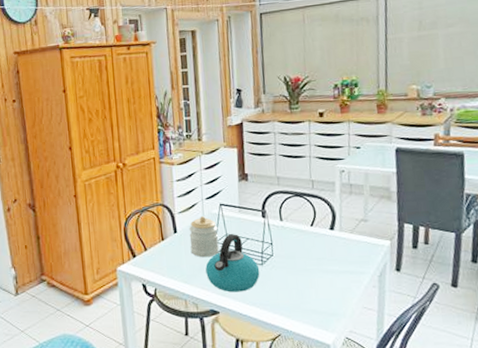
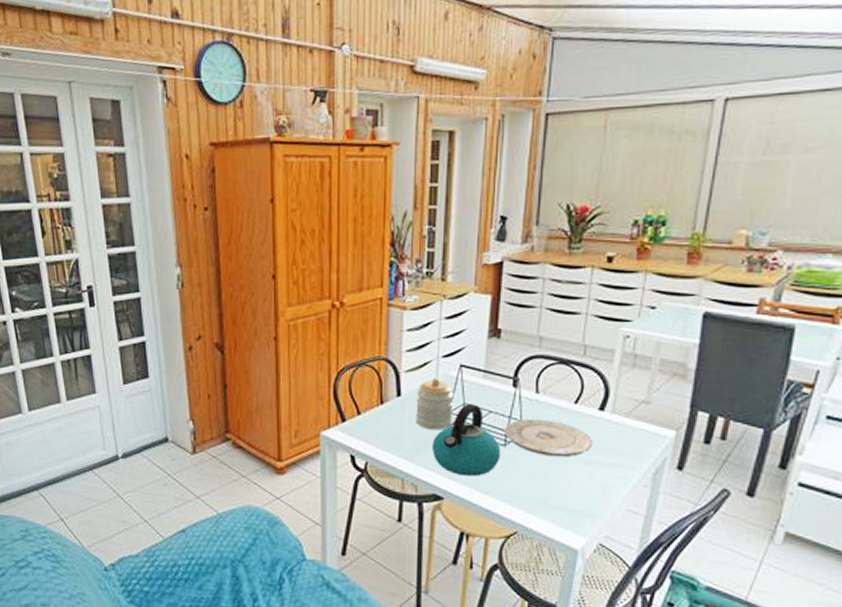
plate: none [260,240,330,270] -> present [505,418,593,458]

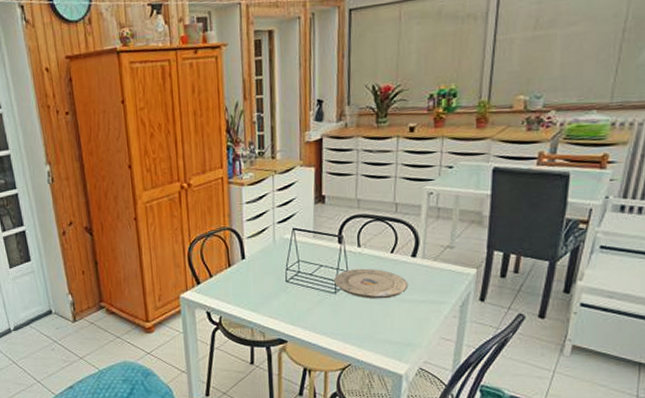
jar: present [416,378,454,430] -> none [258,241,290,285]
kettle: present [432,404,501,477] -> none [274,260,333,321]

